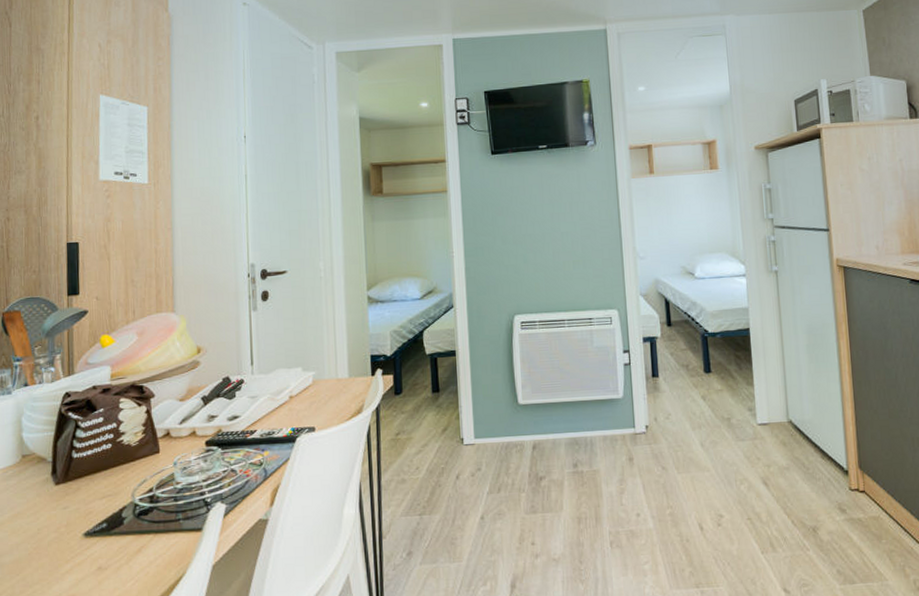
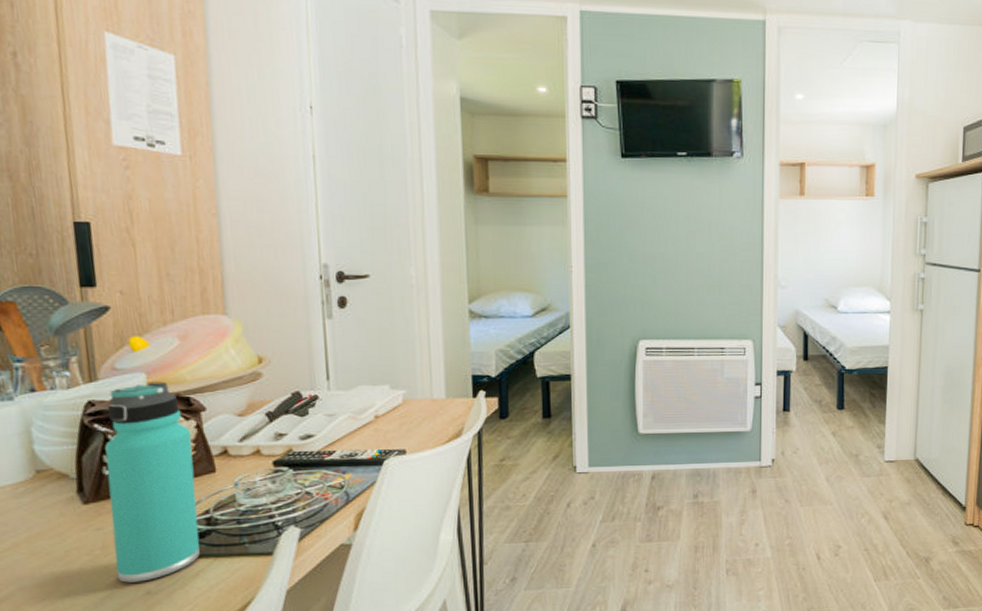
thermos bottle: none [75,373,144,559] -> present [105,381,200,583]

